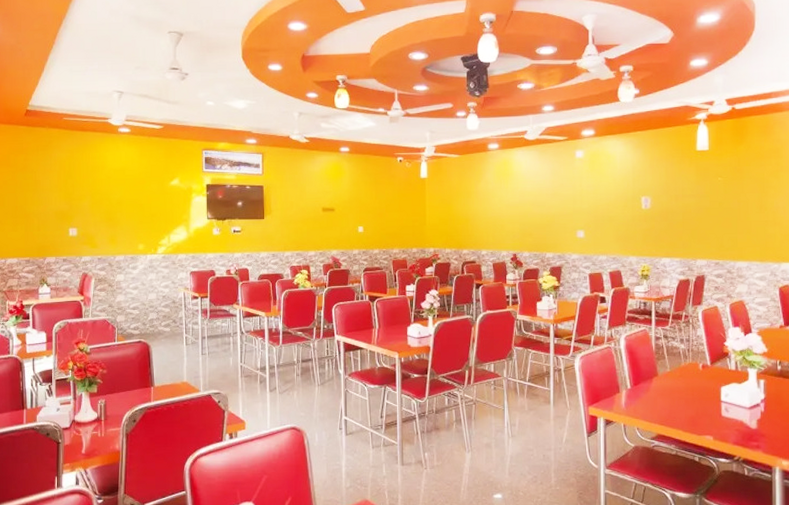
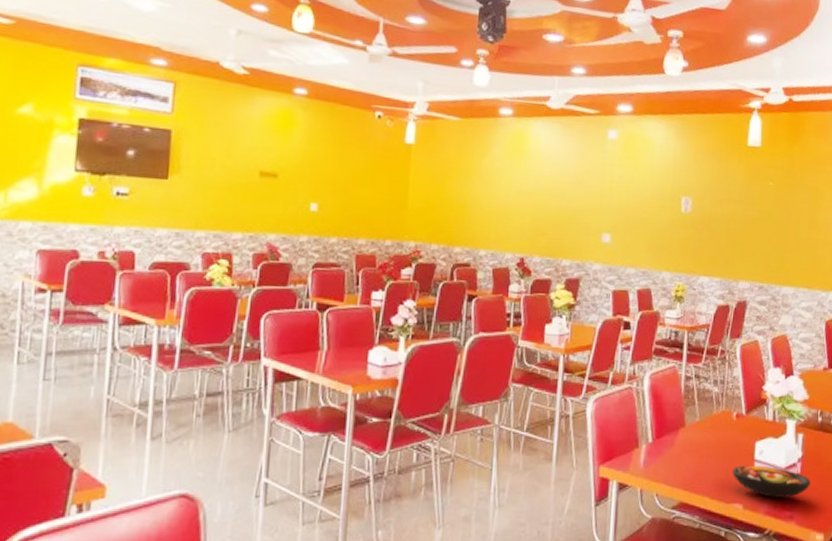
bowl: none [702,405,775,431] -> present [732,465,811,498]

